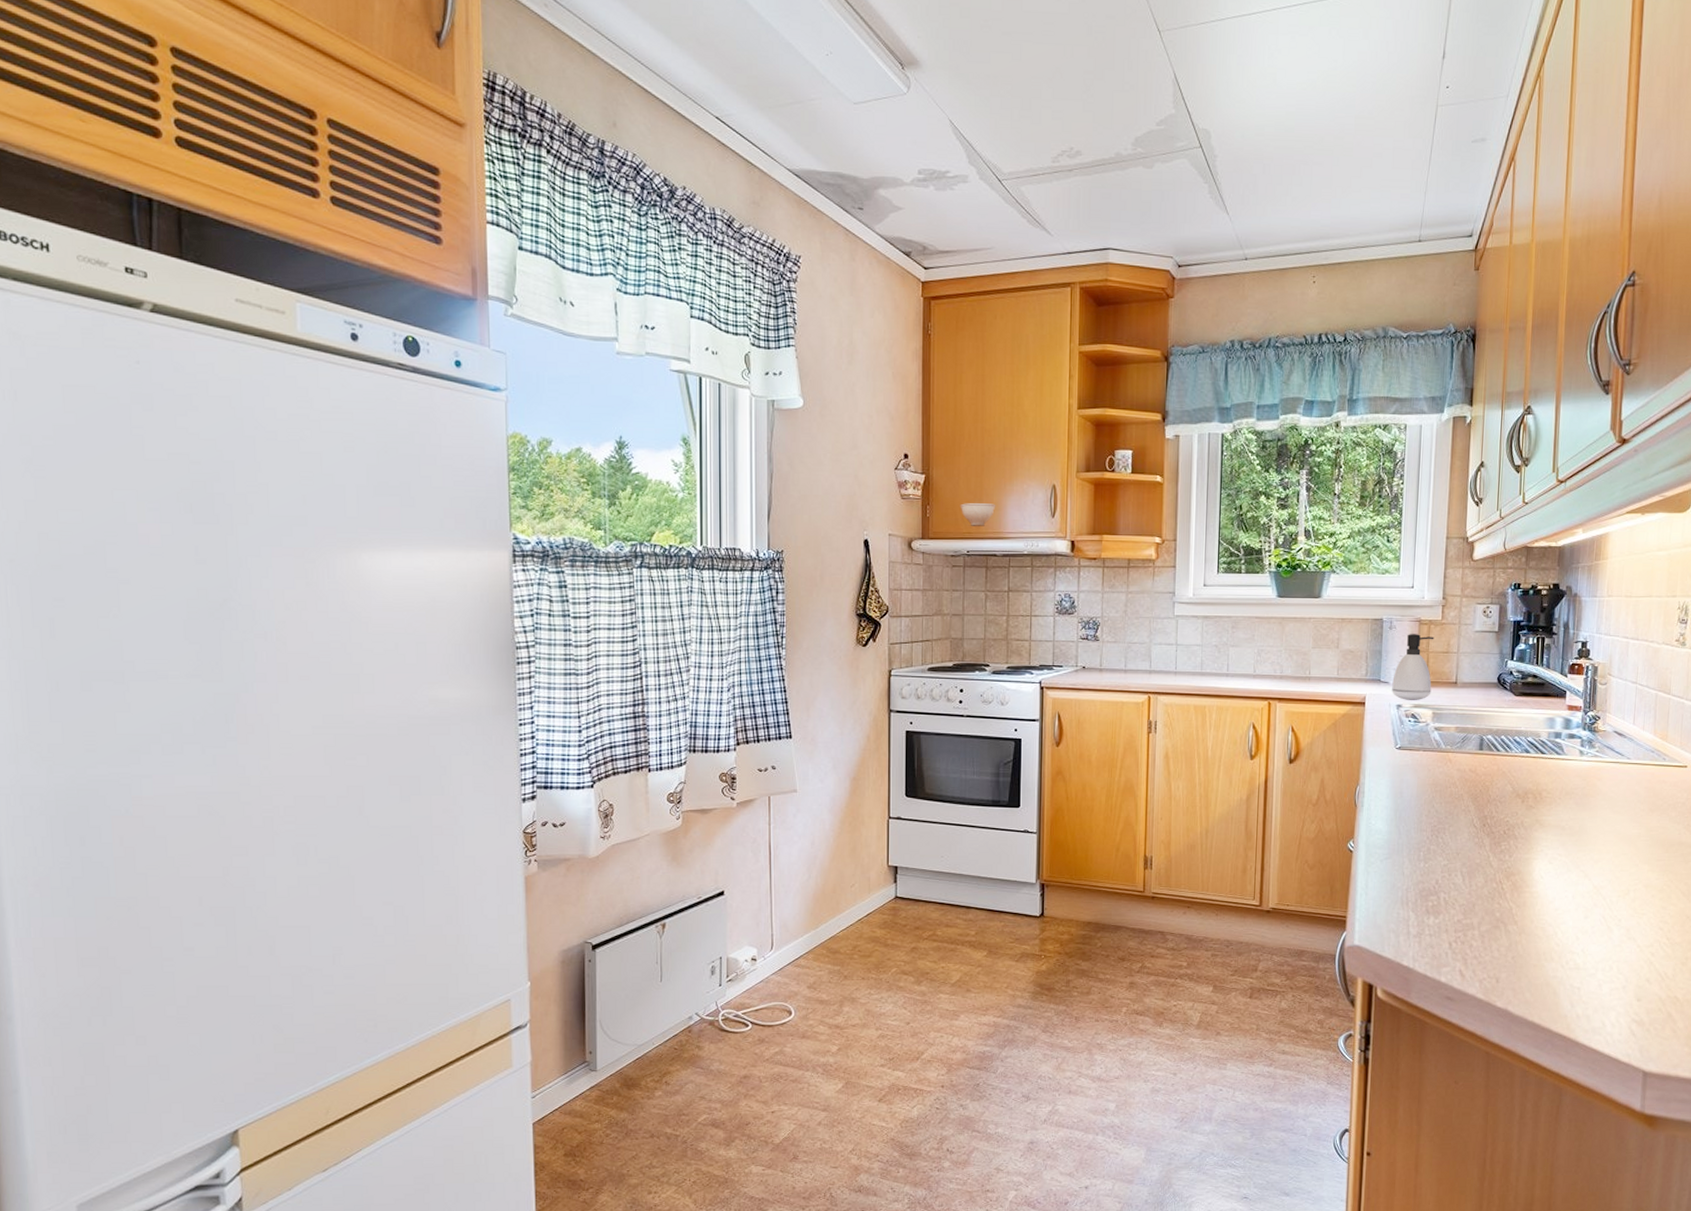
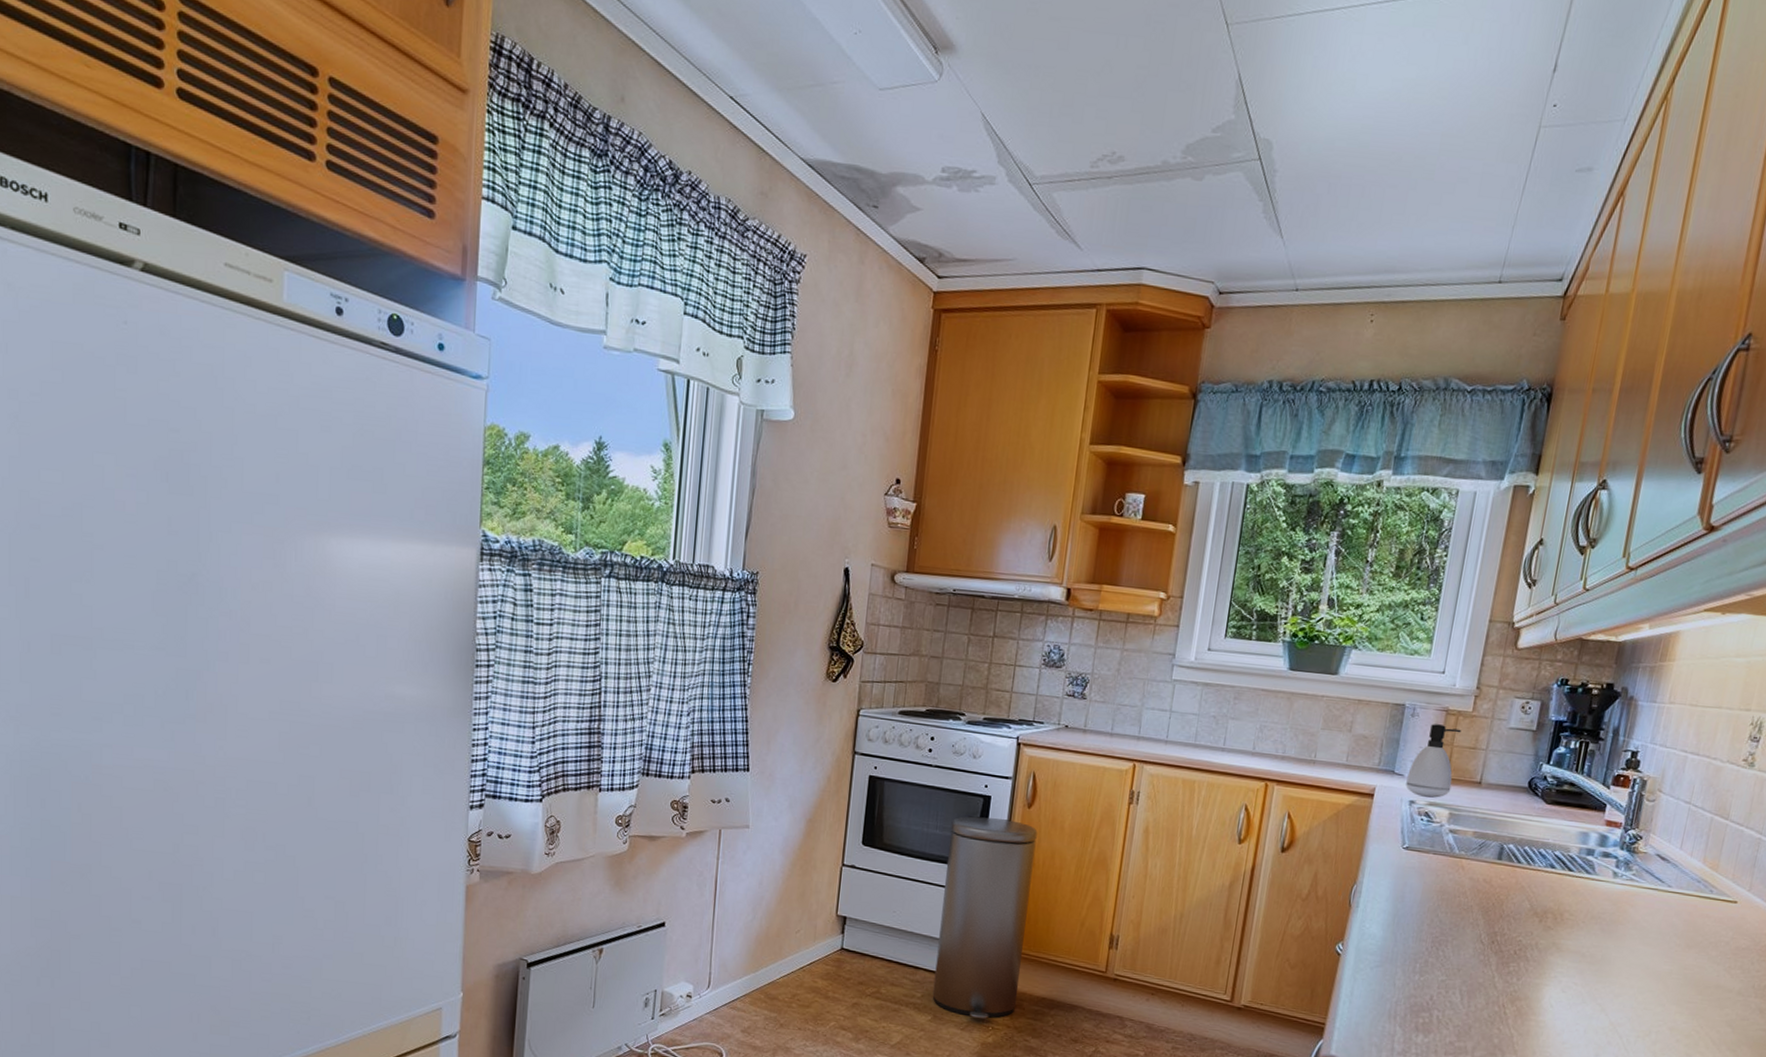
bowl: present [960,503,996,526] -> none [950,537,990,564]
pedal bin: none [986,759,1067,949] -> present [932,816,1038,1020]

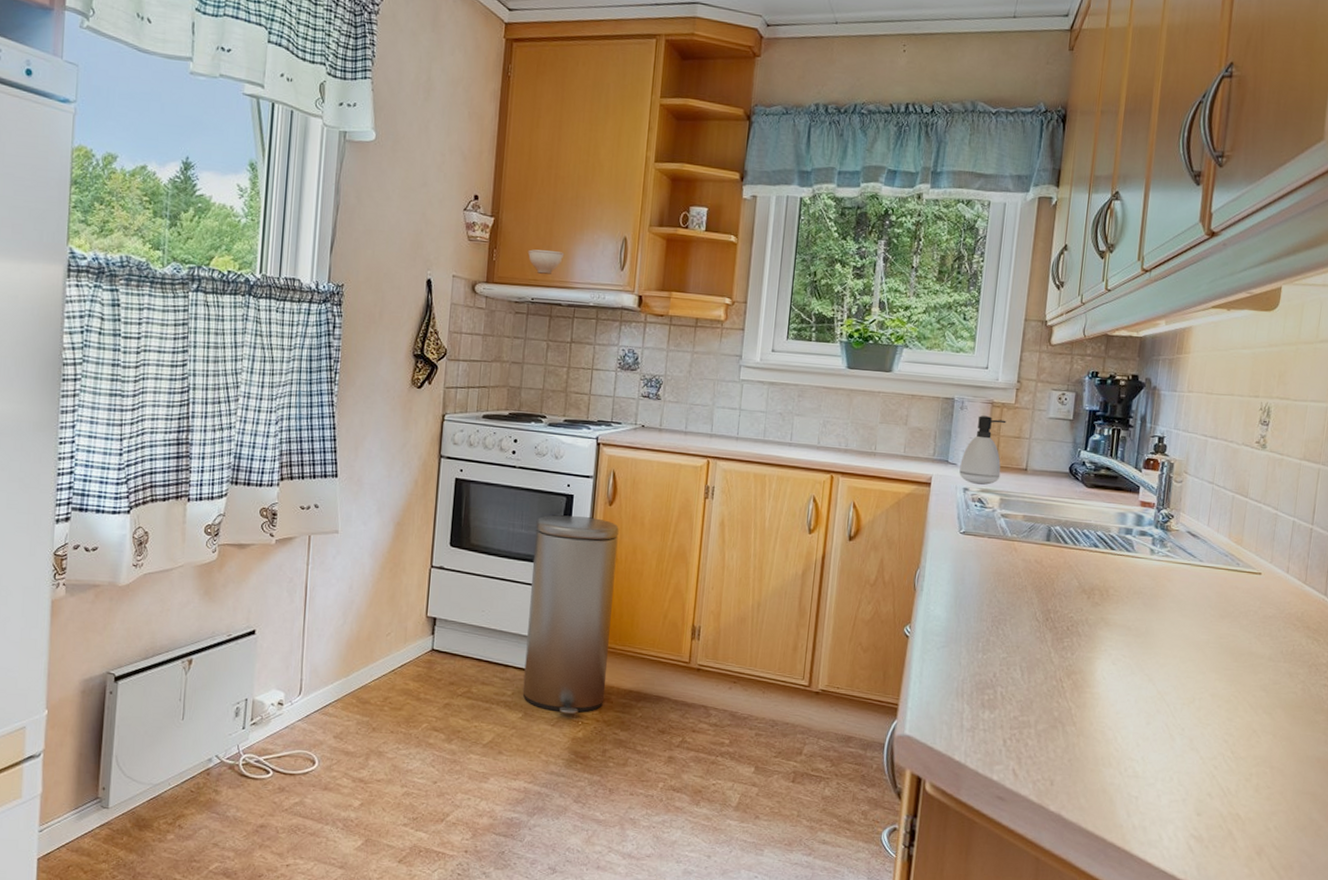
bowl: none [950,537,990,564] -> present [527,249,565,274]

